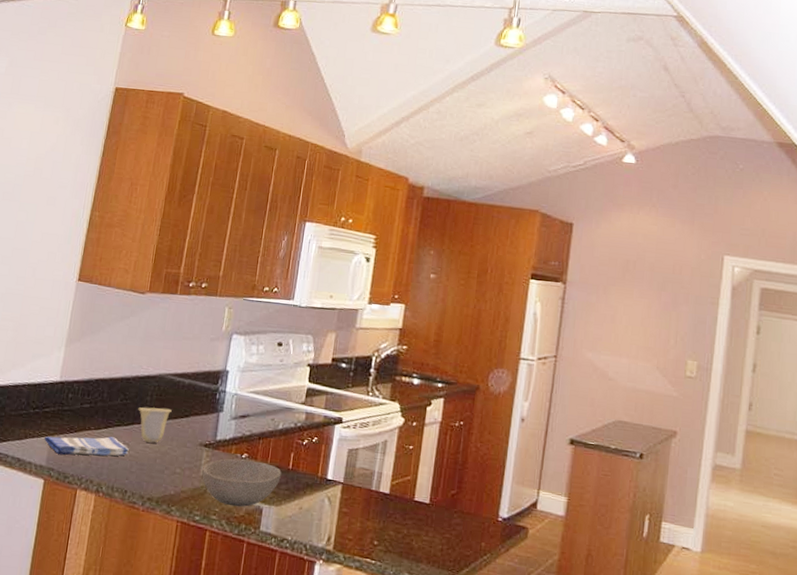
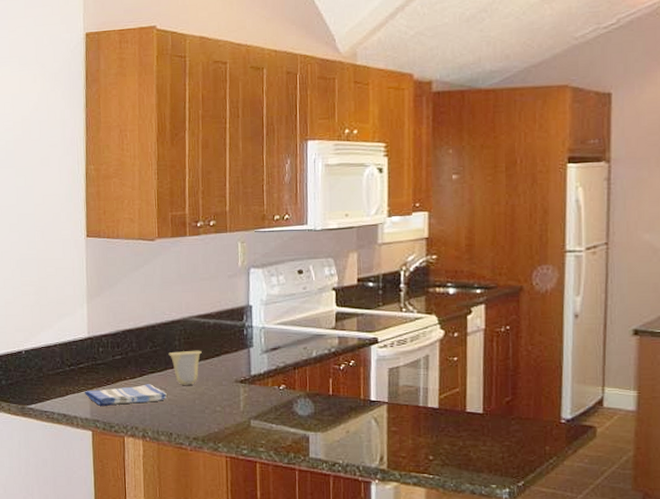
bowl: present [201,458,282,507] -> none [241,391,323,437]

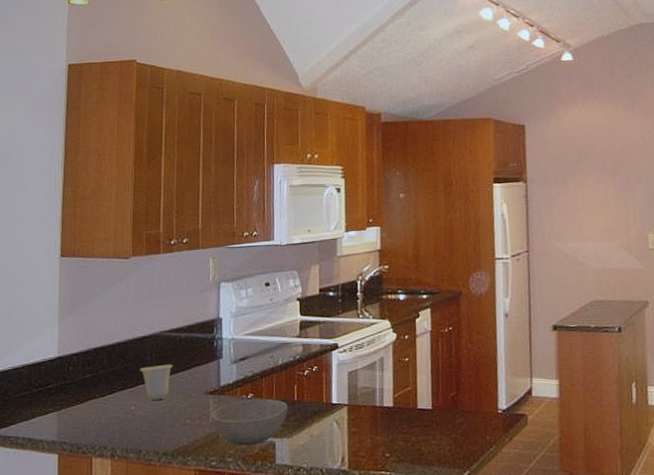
dish towel: present [84,384,167,406] -> none [51,401,137,427]
bowl: none [241,391,323,437] -> present [211,399,288,446]

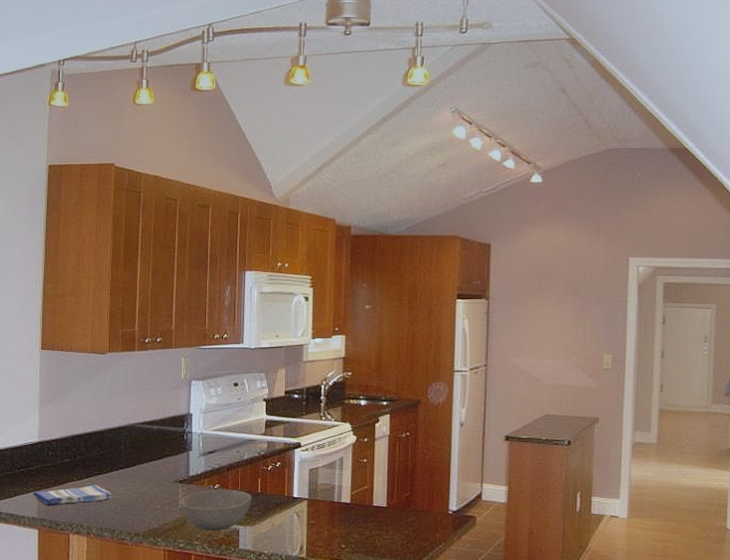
dish towel: none [51,401,137,427] -> present [32,485,111,506]
cup: present [140,364,173,400] -> none [114,453,145,485]

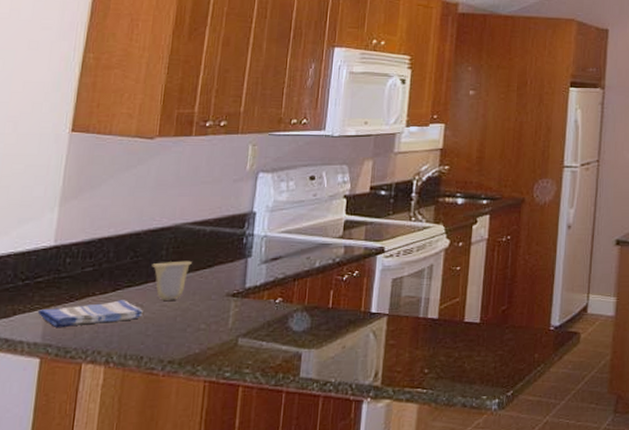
cup: none [114,453,145,485] -> present [152,260,192,300]
bowl: present [180,490,252,531] -> none [230,304,321,356]

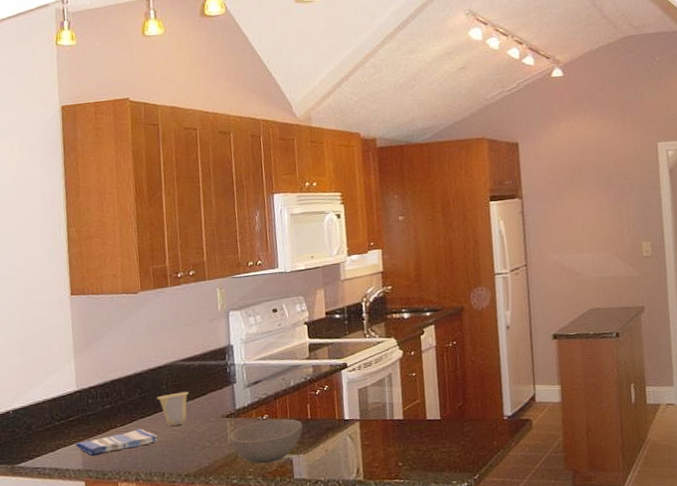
bowl: none [230,304,321,356] -> present [228,418,303,464]

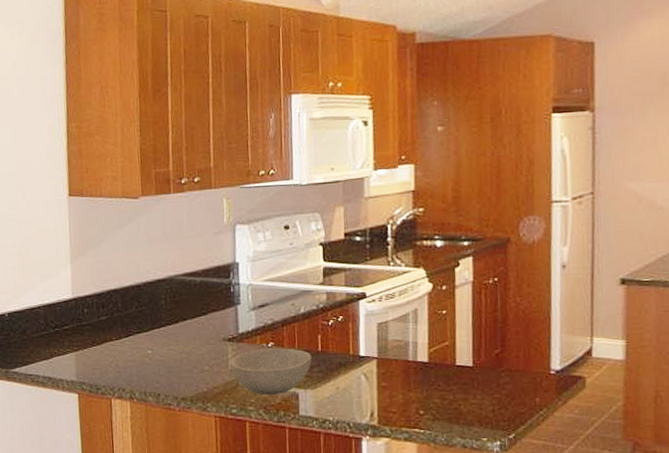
dish towel: present [75,428,158,456] -> none [69,344,154,368]
cup: present [157,391,189,426] -> none [154,309,188,345]

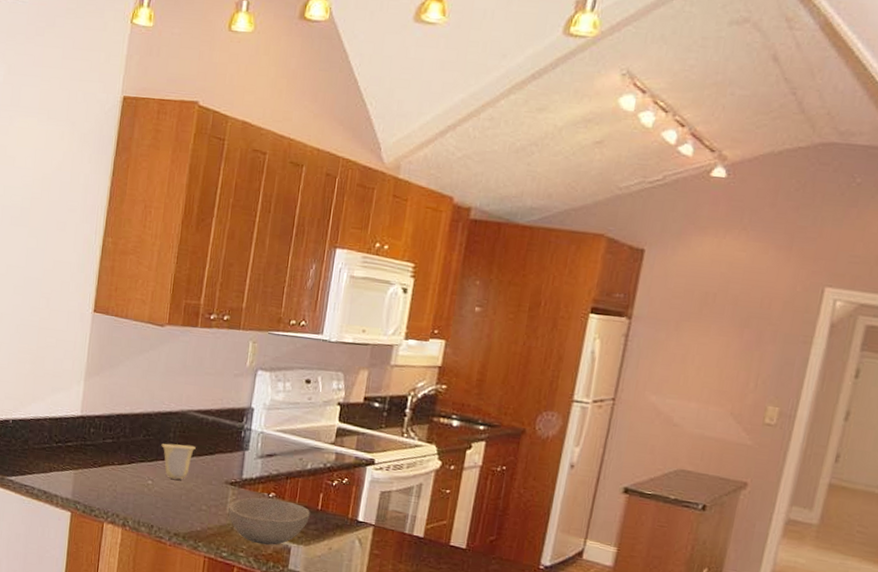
cup: none [154,309,188,345] -> present [161,443,196,480]

